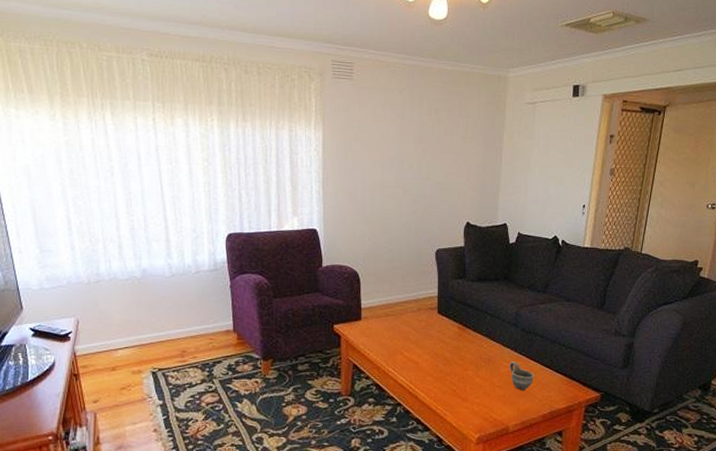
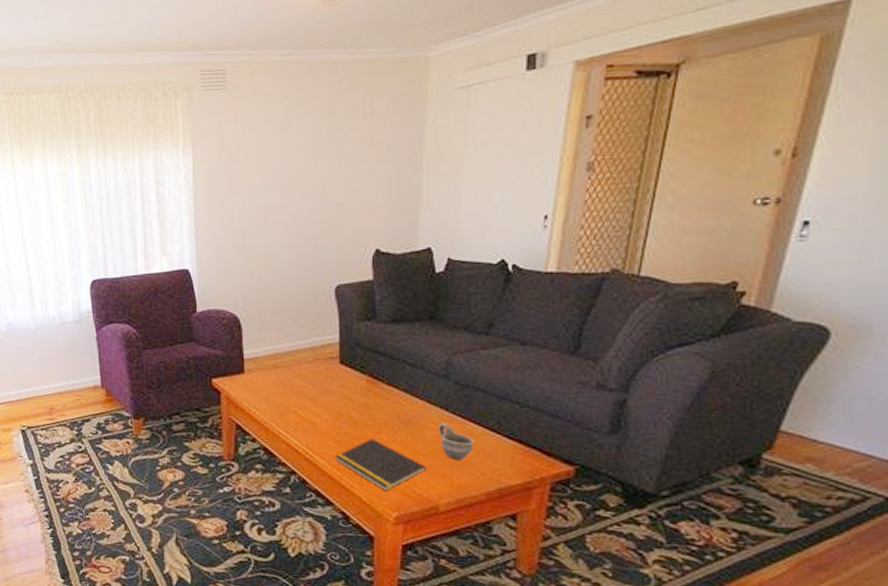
notepad: none [432,375,501,418] -> present [335,439,427,492]

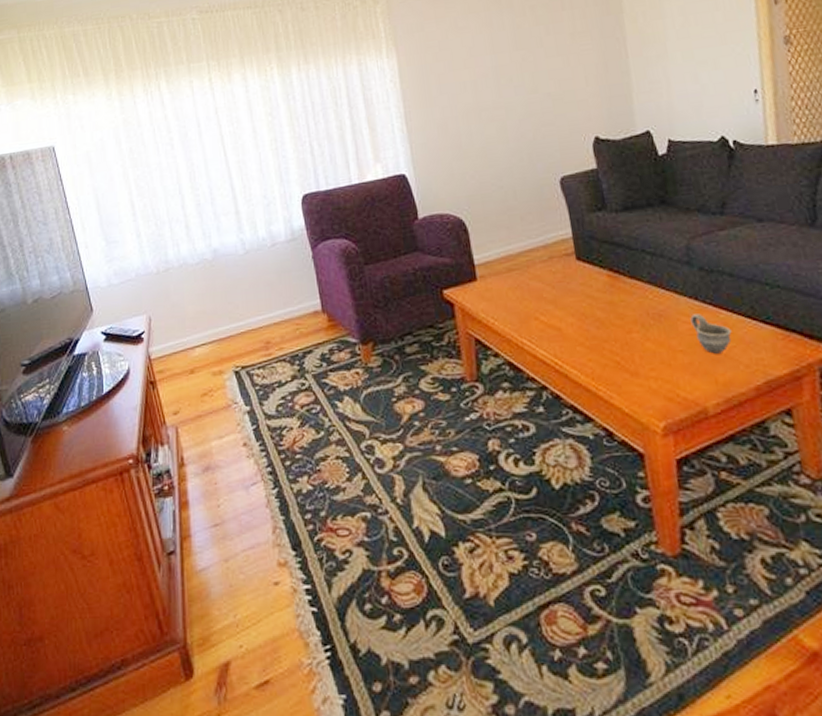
notepad: present [335,439,427,492] -> none [587,339,687,399]

